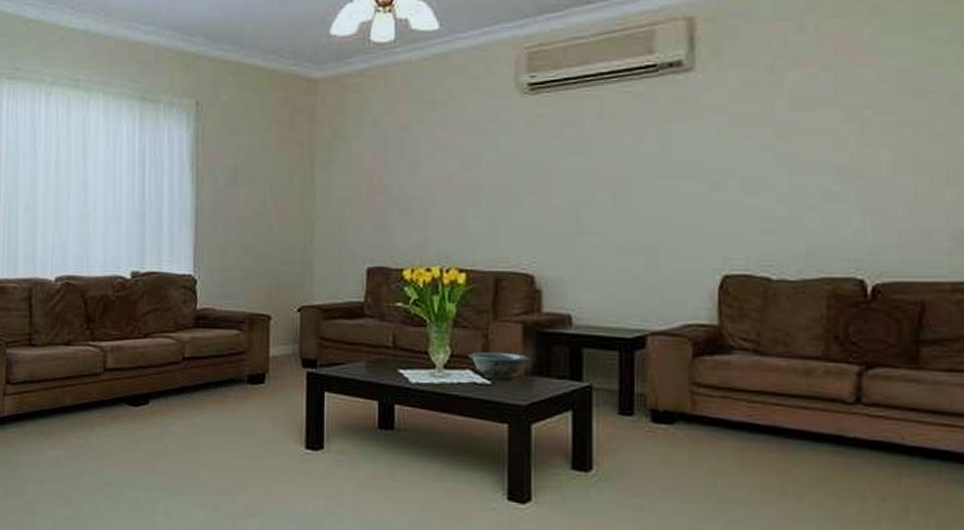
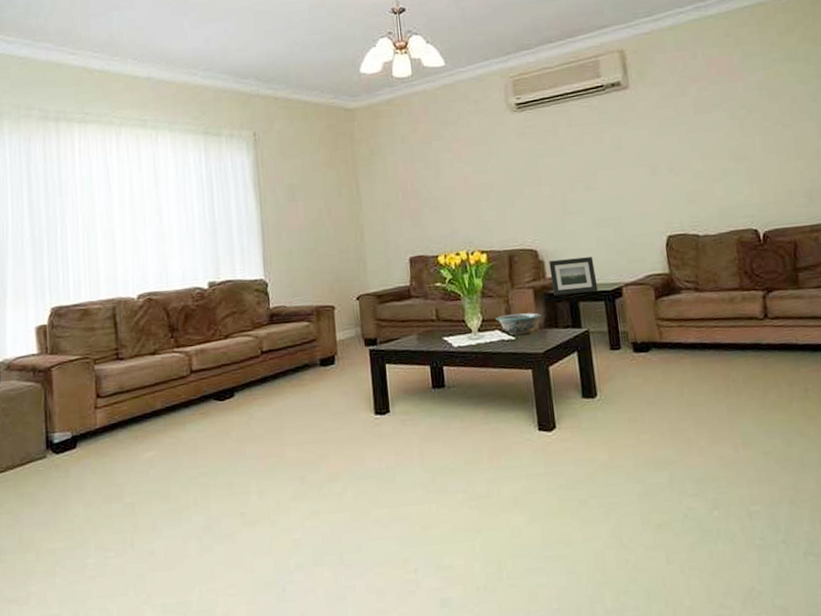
picture frame: none [548,291,612,337] -> present [549,257,598,296]

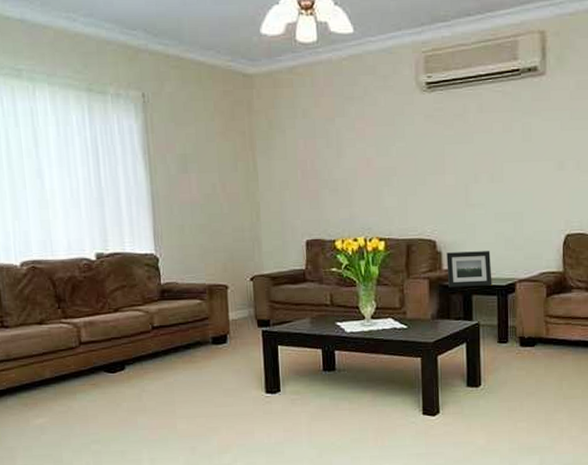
decorative bowl: present [496,312,542,336] -> none [389,303,435,325]

